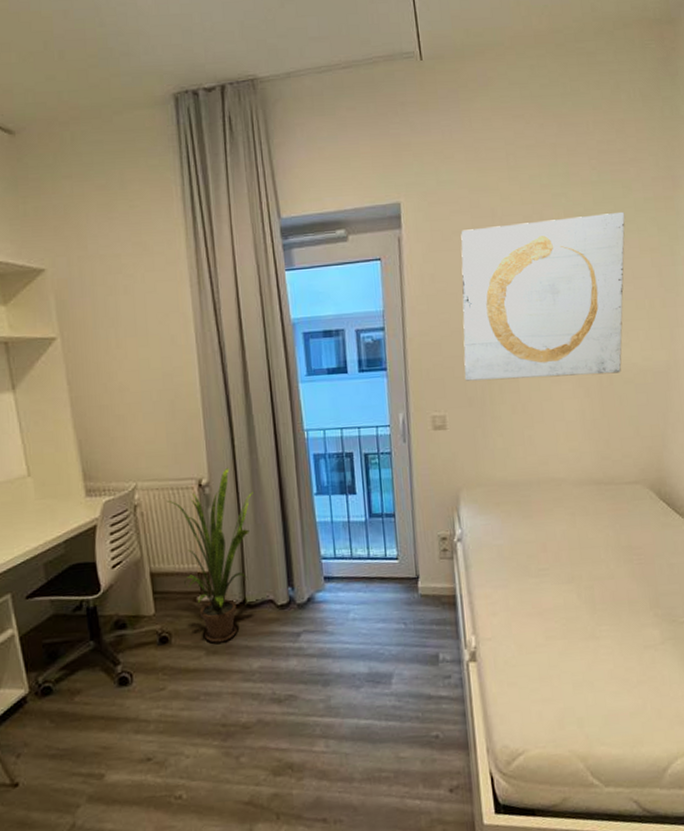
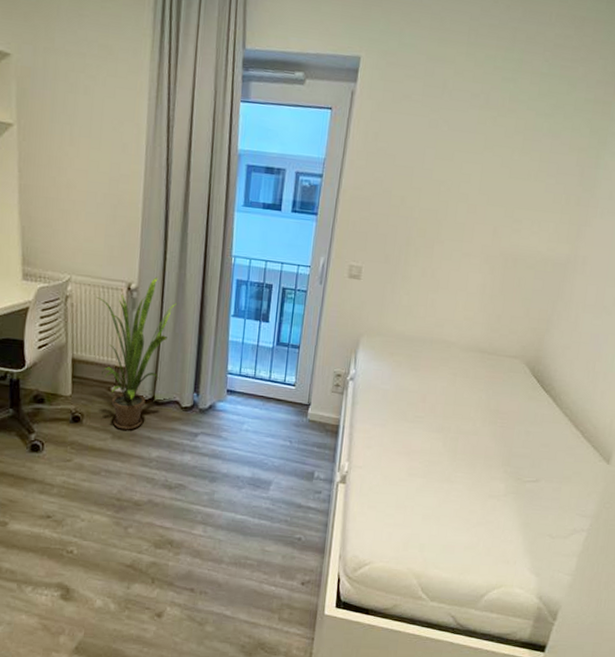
wall art: present [461,212,625,381] -> none [386,95,564,258]

